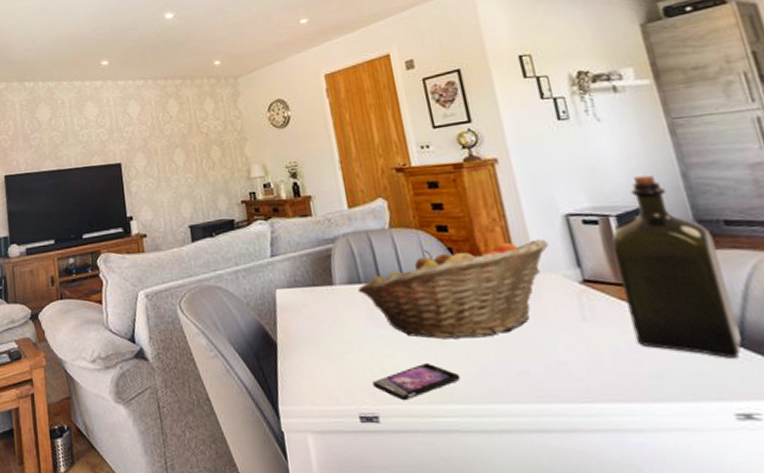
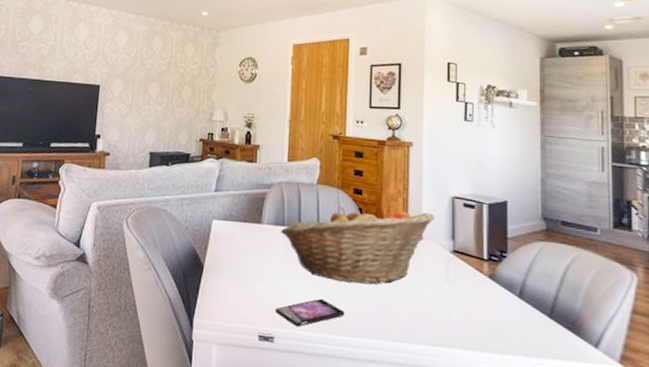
liquor: present [612,174,742,358] -> none [480,175,553,326]

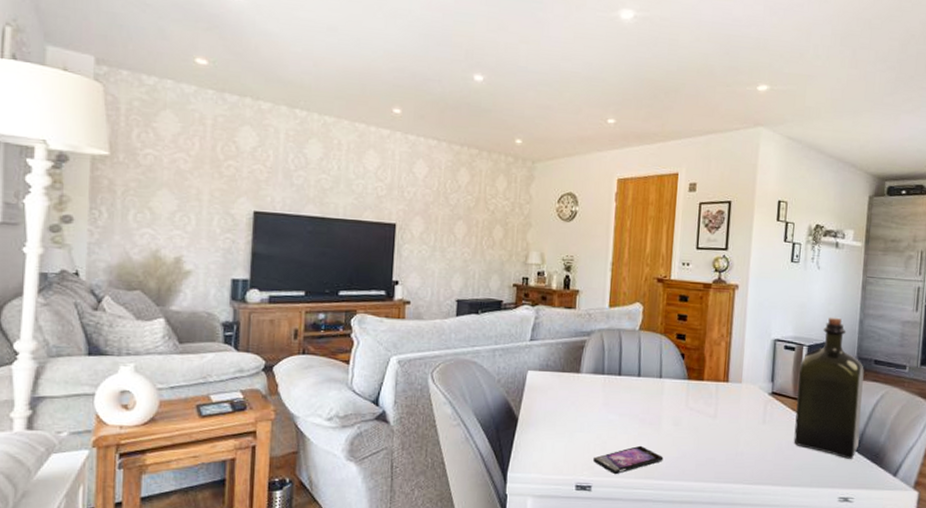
fruit basket: present [280,207,435,285] -> none [599,353,756,429]
liquor: none [480,175,553,326] -> present [794,317,864,459]

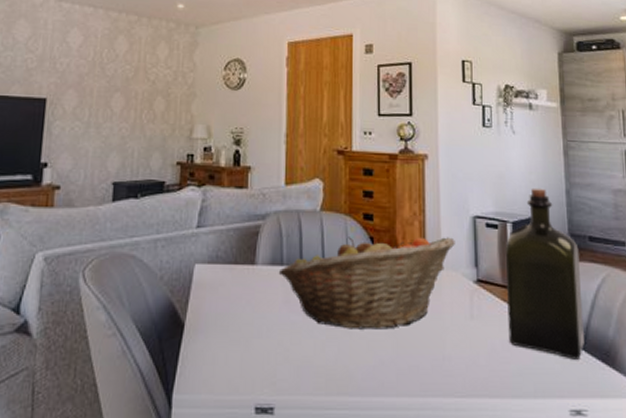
smartphone: present [593,445,664,475] -> none [275,352,358,392]
fruit basket: none [599,353,756,429] -> present [278,237,455,330]

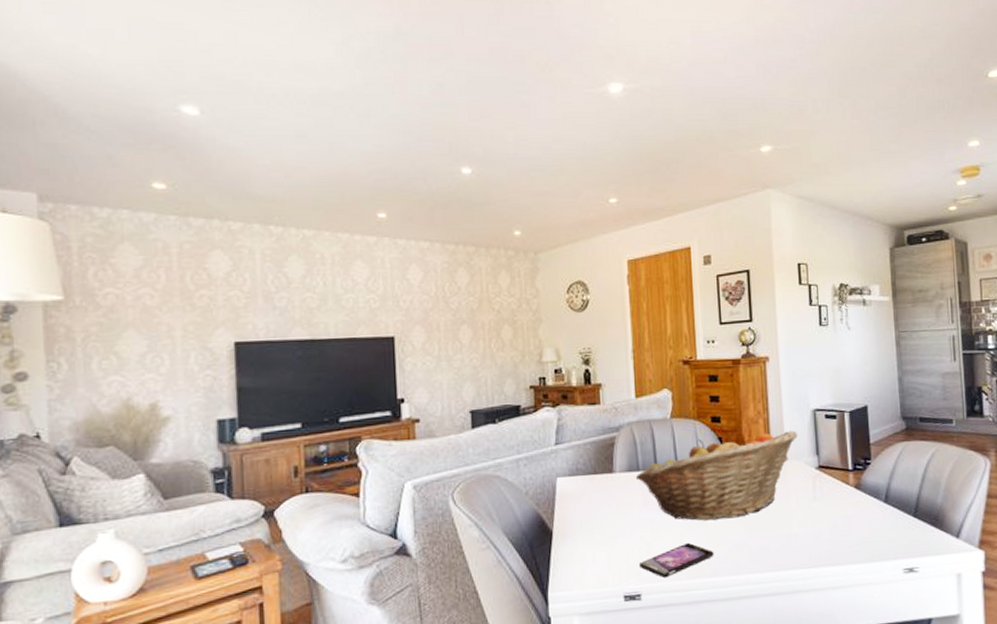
smartphone: none [275,352,358,392] -> present [639,542,714,579]
liquor: present [505,188,585,360] -> none [843,378,917,526]

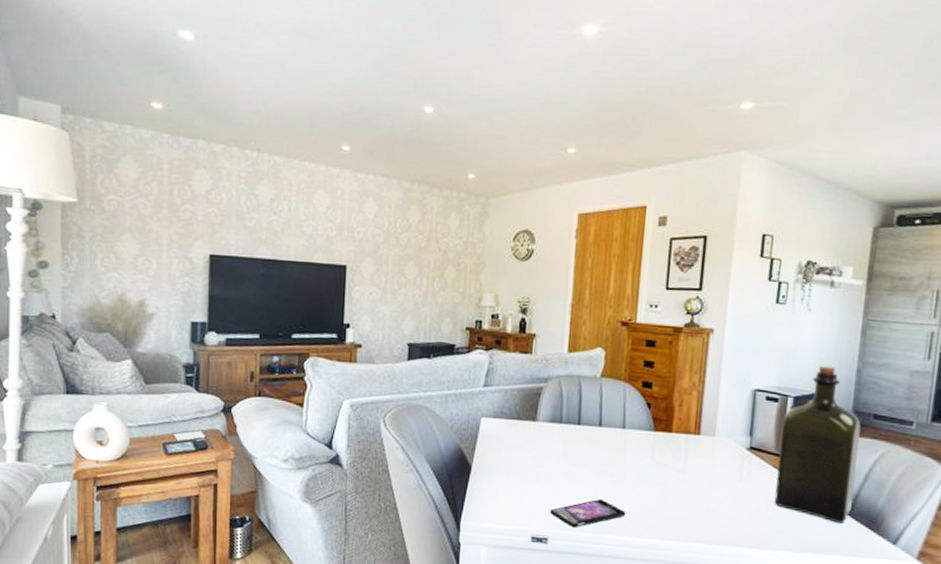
fruit basket: present [635,430,798,521] -> none [557,402,732,484]
liquor: none [843,378,917,526] -> present [774,365,861,523]

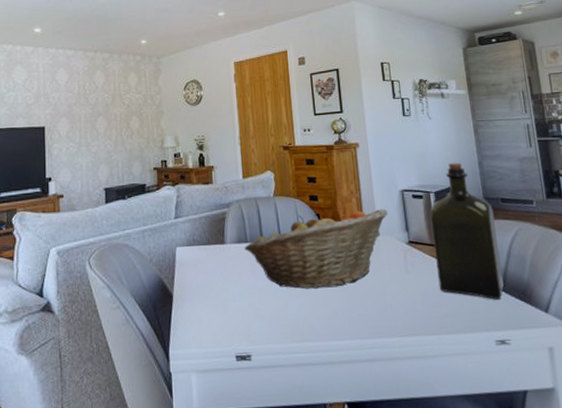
smartphone: present [550,499,626,528] -> none [249,308,316,341]
fruit basket: none [557,402,732,484] -> present [244,209,388,289]

